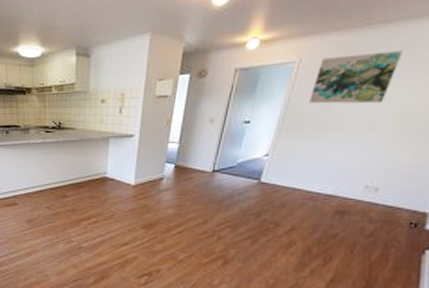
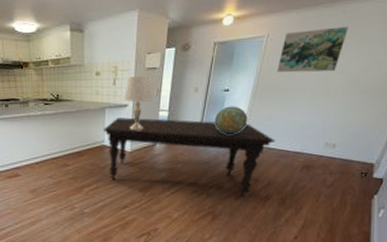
dining table: none [105,148,303,243] -> present [102,117,275,198]
lamp: none [131,104,162,162] -> present [124,76,153,130]
decorative globe: none [231,140,271,171] -> present [214,106,247,134]

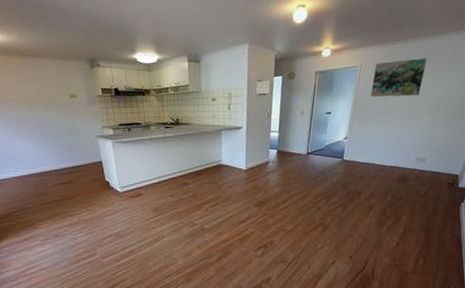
dining table: present [102,117,275,198] -> none [219,138,374,209]
lamp: present [124,76,153,130] -> none [239,101,264,150]
decorative globe: present [214,106,247,134] -> none [319,126,349,152]

